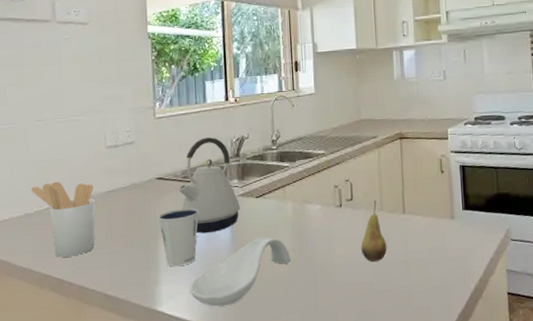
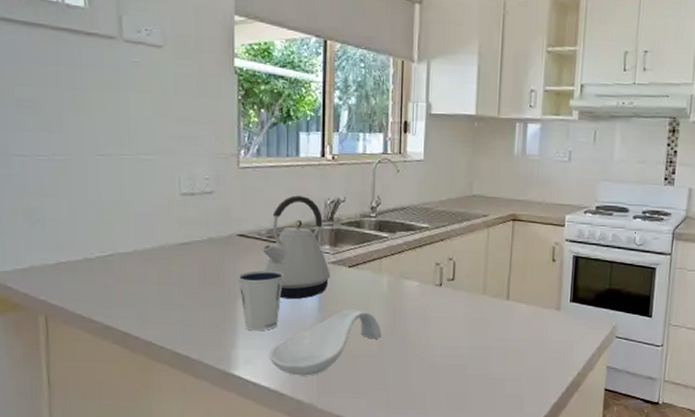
utensil holder: present [31,181,96,257] -> none [92,226,167,310]
fruit: present [360,200,387,261] -> none [457,283,486,345]

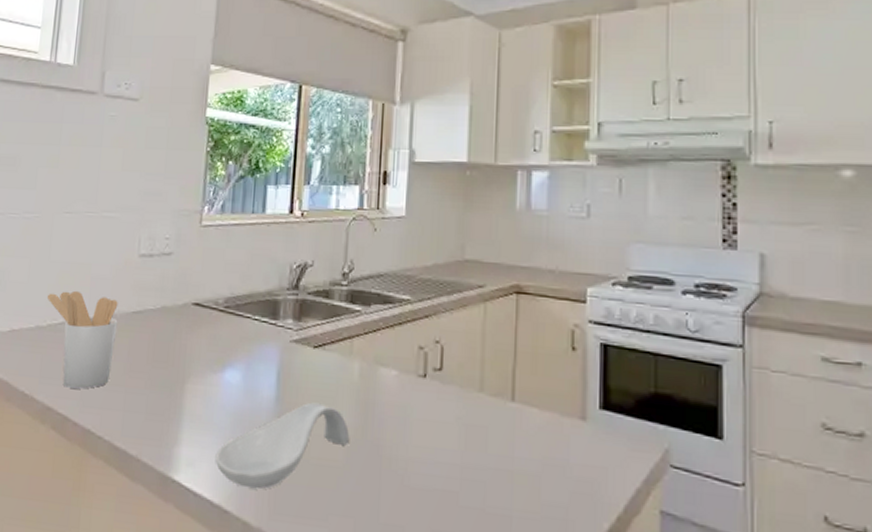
utensil holder: none [92,226,167,310] -> present [48,290,118,389]
dixie cup: present [237,270,284,331] -> none [188,347,240,424]
kettle: present [260,195,330,300] -> none [216,258,292,386]

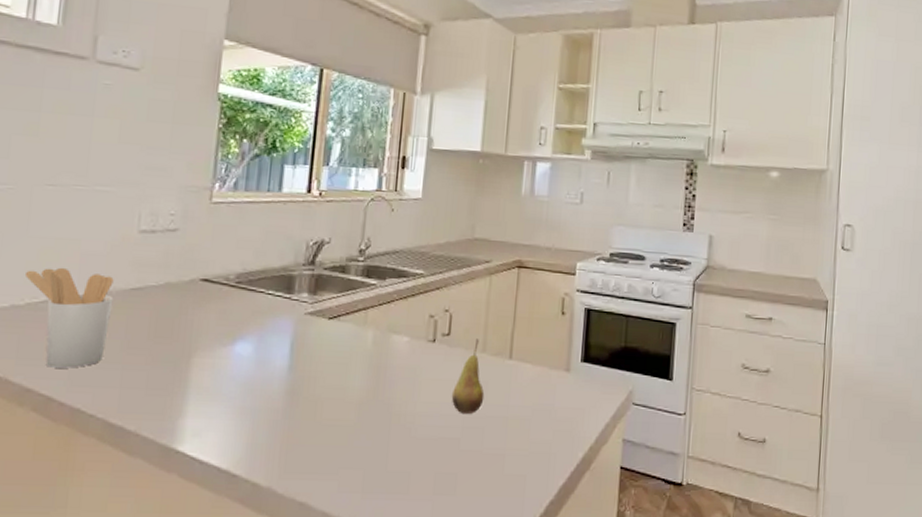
spoon rest: present [215,402,350,490] -> none [223,369,362,452]
fruit: none [446,375,485,463] -> present [451,338,485,414]

